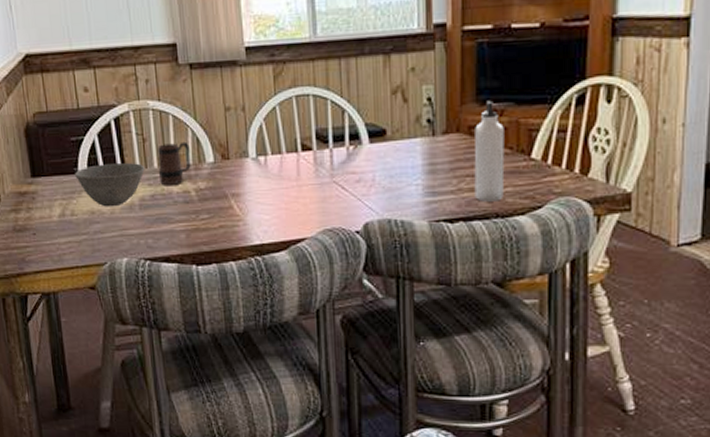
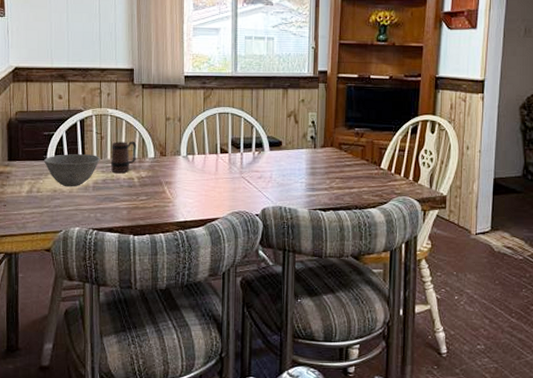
water bottle: present [474,100,505,202] -> none [341,126,363,197]

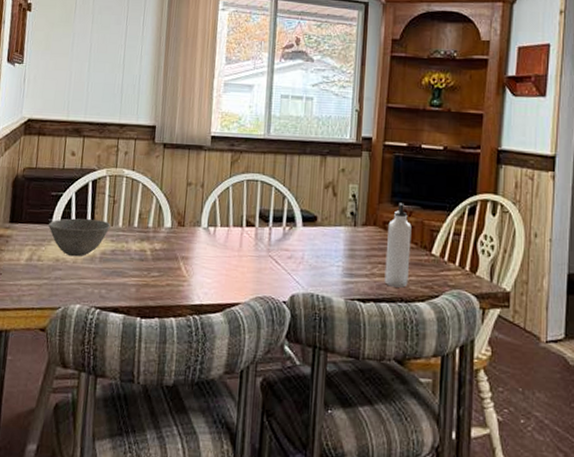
mug: present [110,141,137,174] -> none [121,207,153,244]
water bottle: none [341,126,363,197] -> present [384,202,412,288]

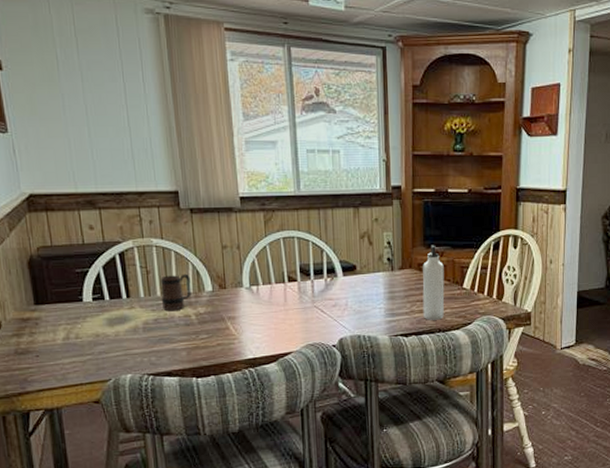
bowl: present [48,218,111,257] -> none [80,291,149,331]
mug: none [121,207,153,244] -> present [160,273,191,312]

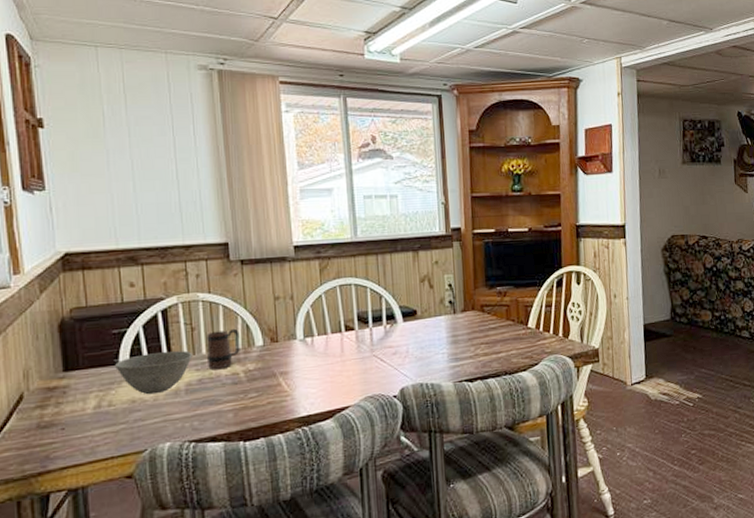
bowl: none [80,291,149,331] -> present [115,350,193,395]
water bottle: present [422,245,445,320] -> none [486,285,510,363]

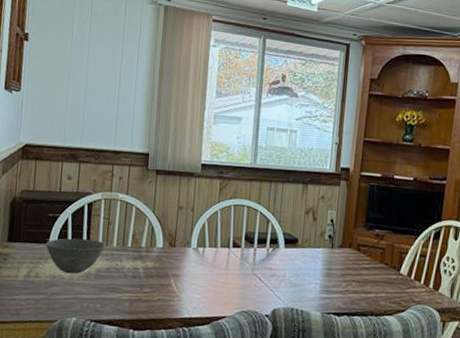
mug: present [206,328,240,370] -> none [115,228,145,263]

